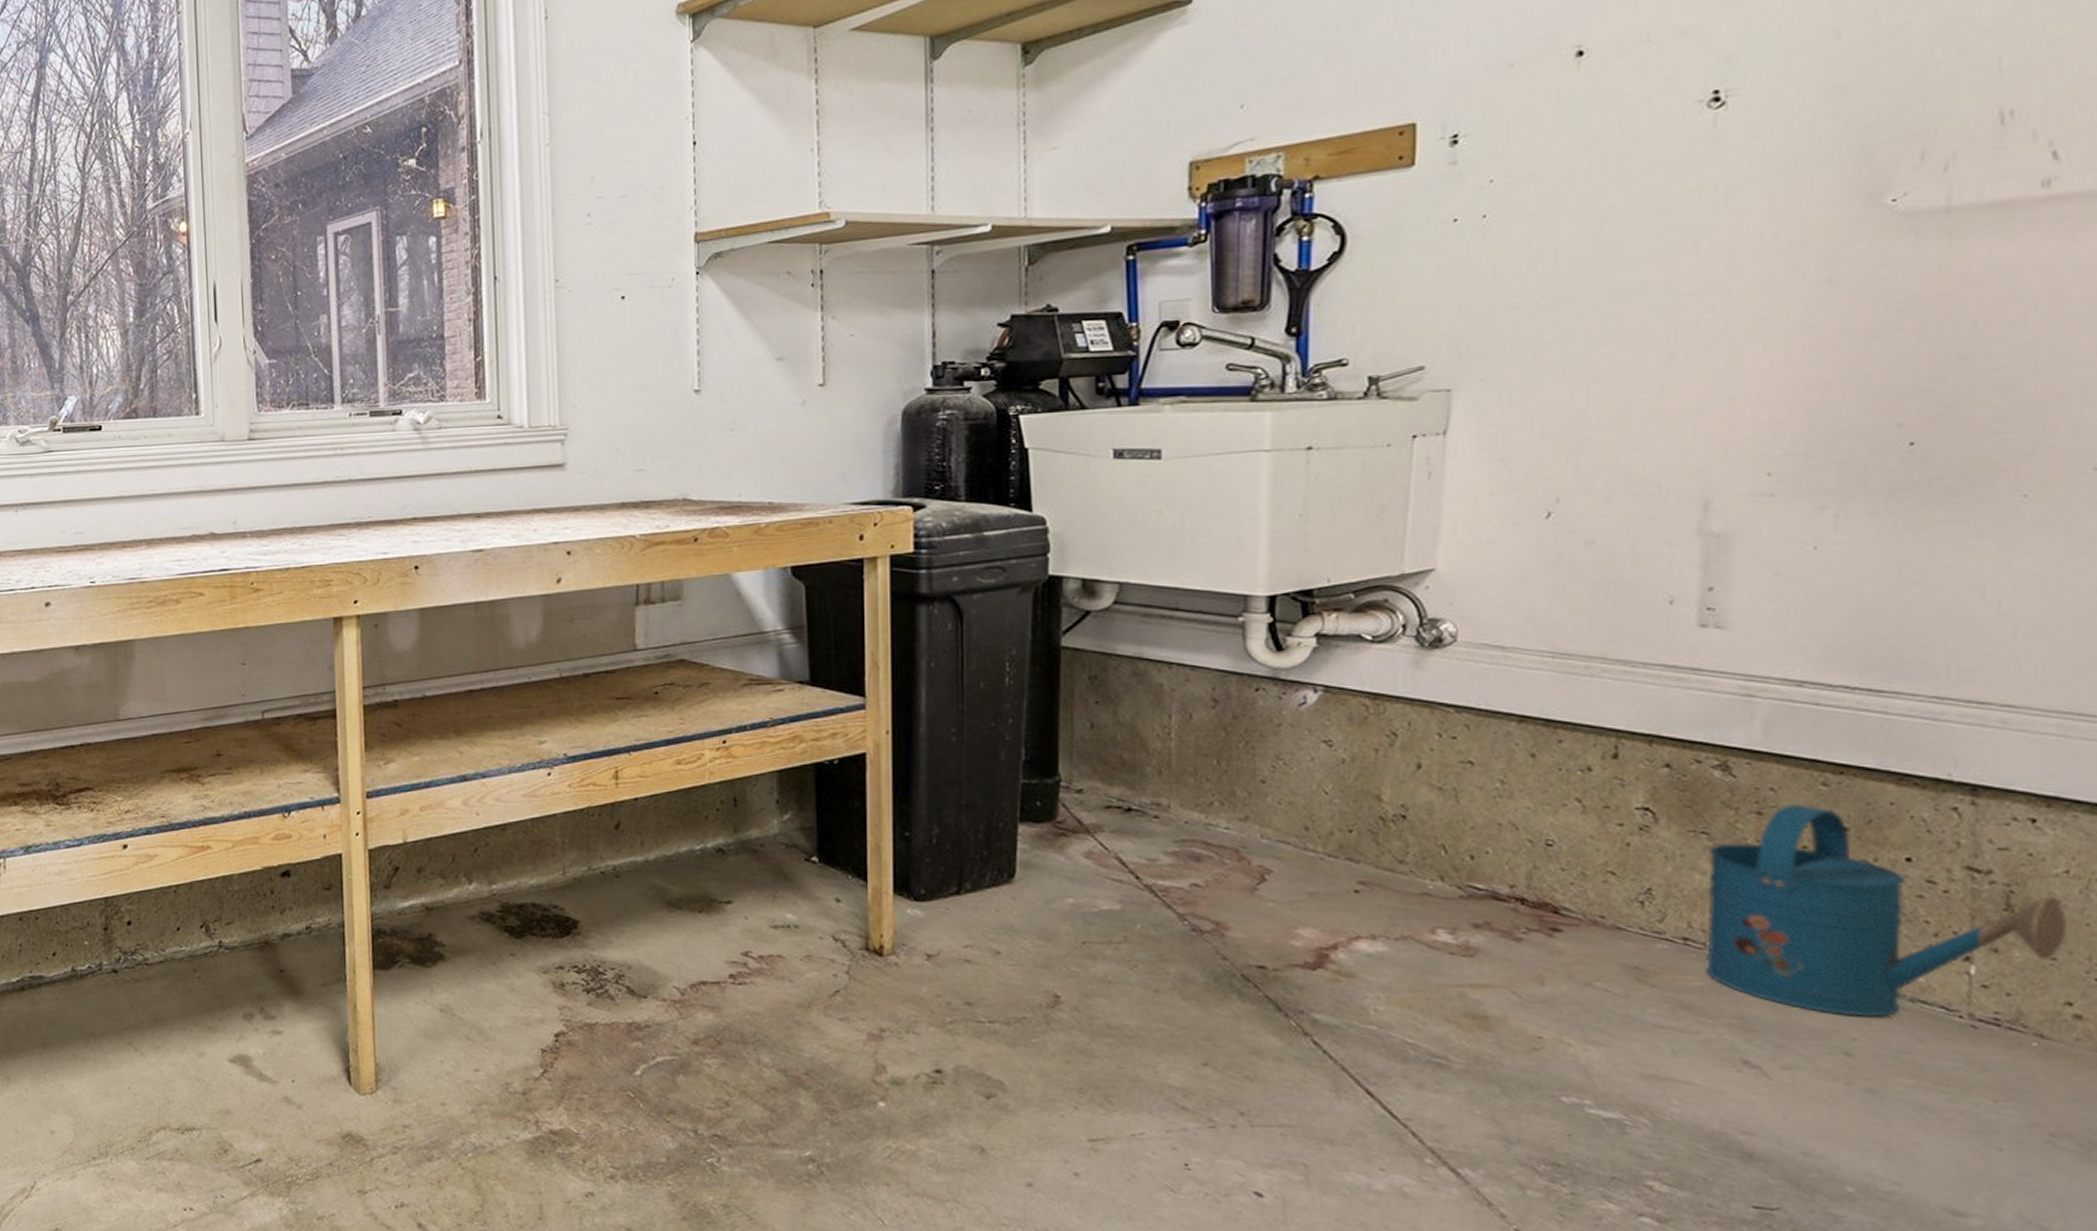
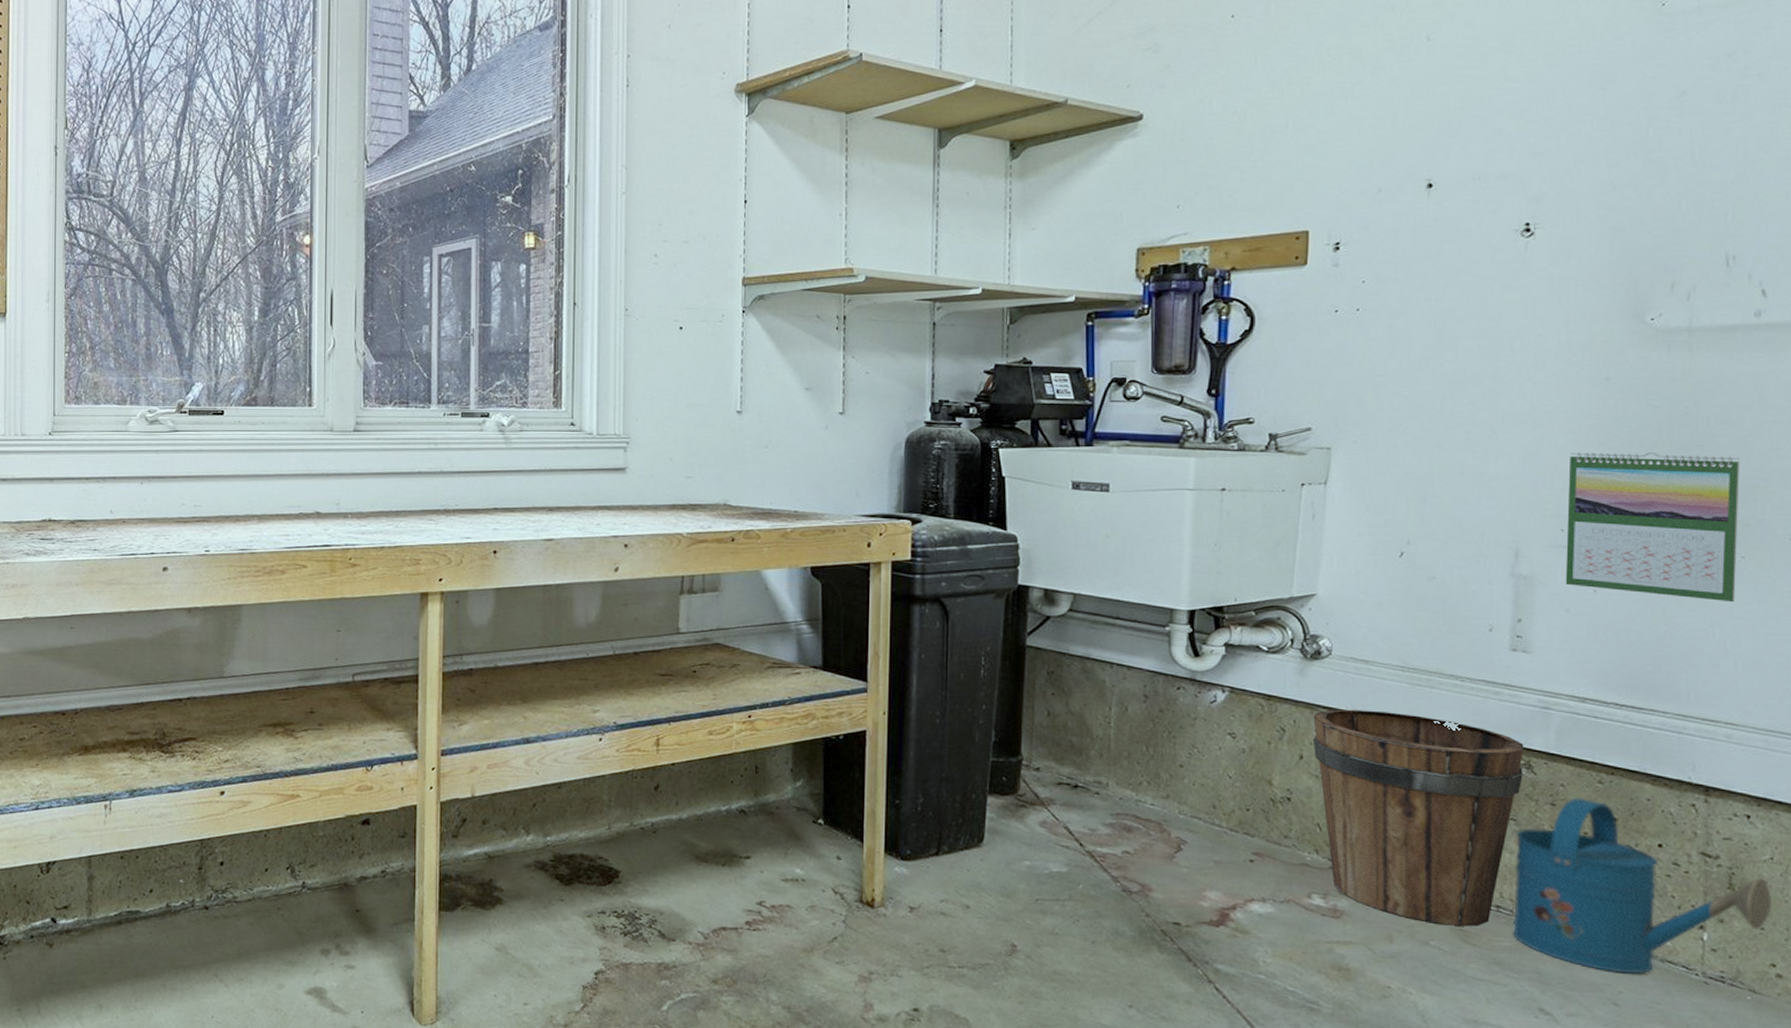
bucket: none [1434,706,1719,963] -> present [1312,709,1524,926]
calendar: none [1773,368,2020,554] -> present [1565,452,1740,603]

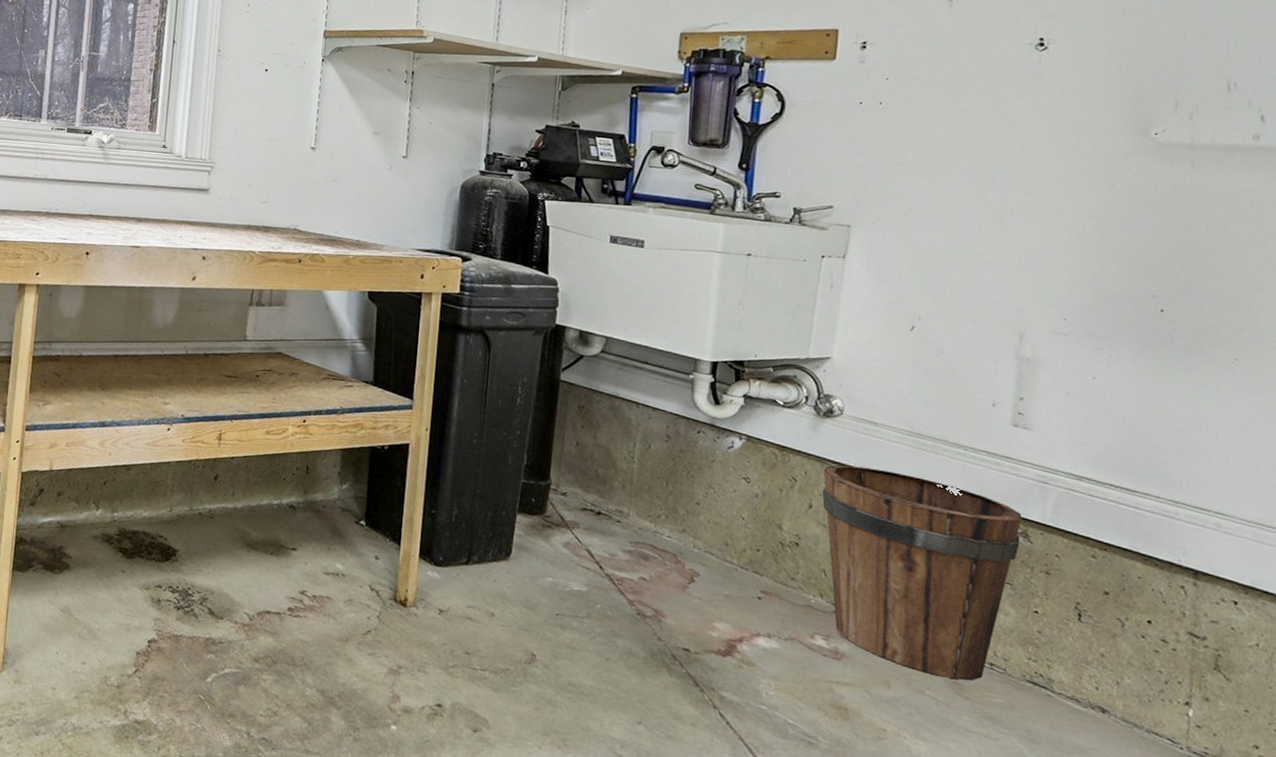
watering can: present [1513,797,1771,974] -> none [1005,569,1256,742]
calendar: present [1565,452,1740,603] -> none [1066,249,1236,401]

